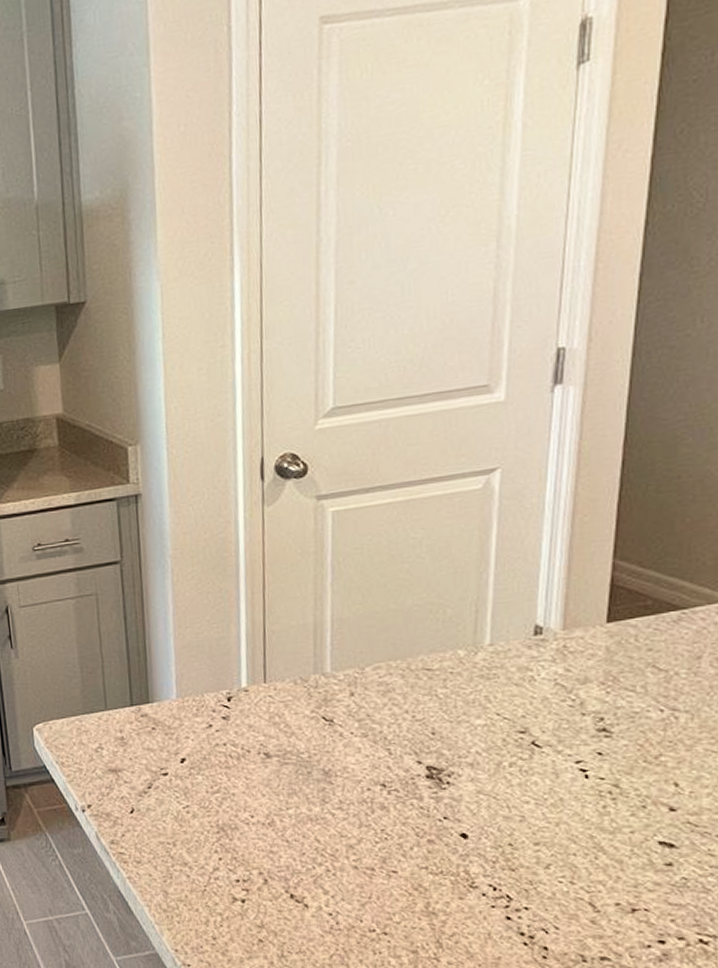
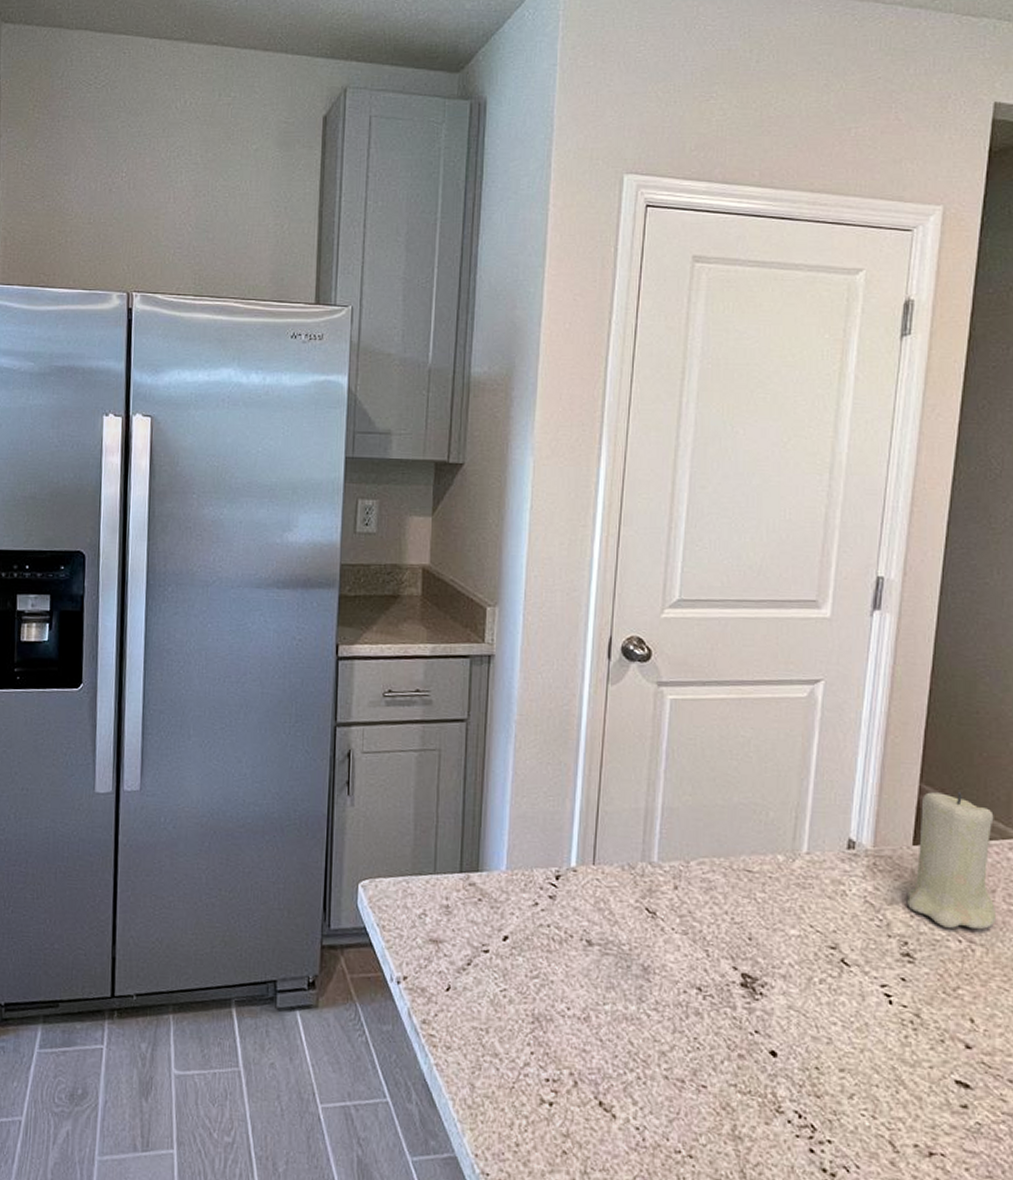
candle: none [602,561,701,699] -> present [908,791,995,930]

